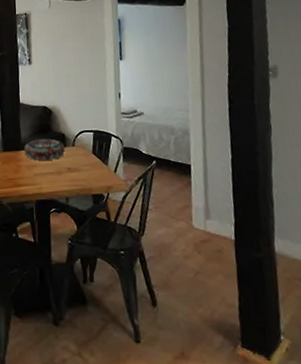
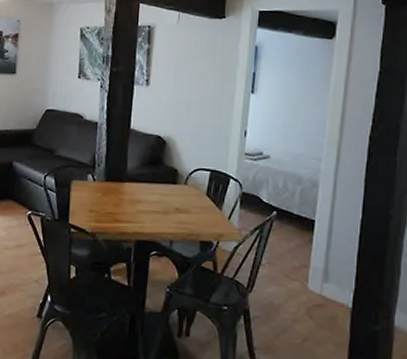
decorative bowl: present [24,138,65,161] -> none [129,171,175,197]

